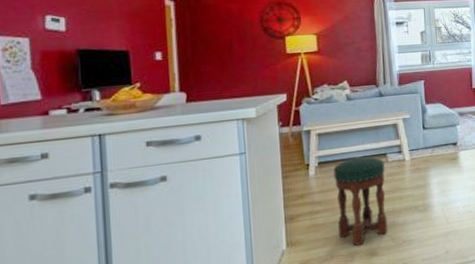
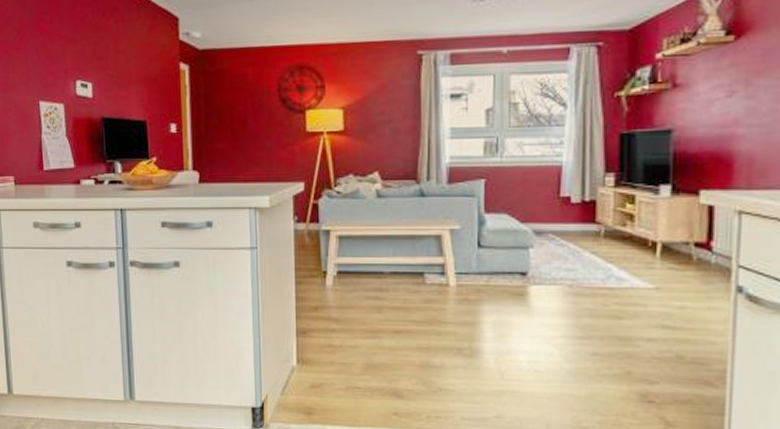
stool: present [333,156,388,246] -> none [355,271,420,381]

